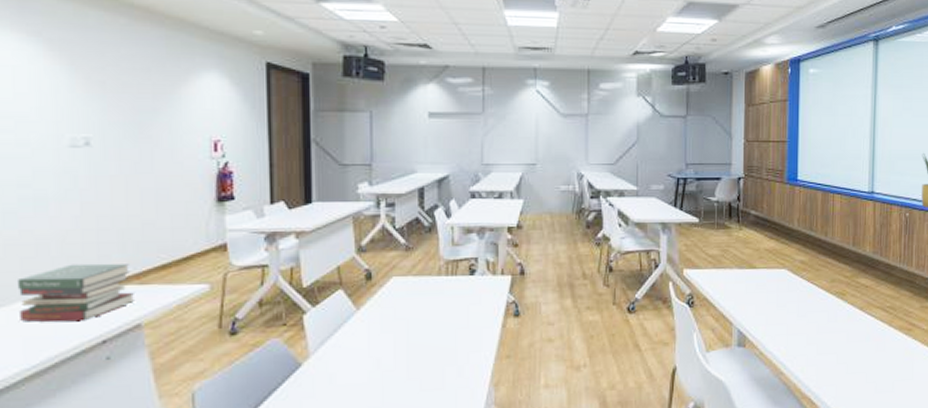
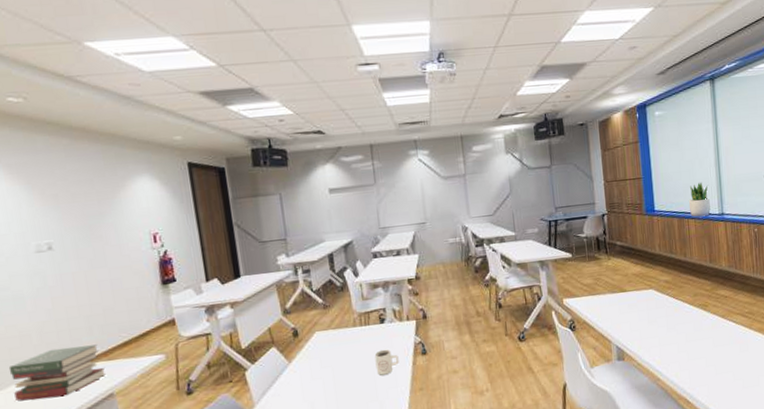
mug: none [458,305,486,336] -> present [374,349,399,375]
planter: none [837,153,860,193] -> present [689,182,710,218]

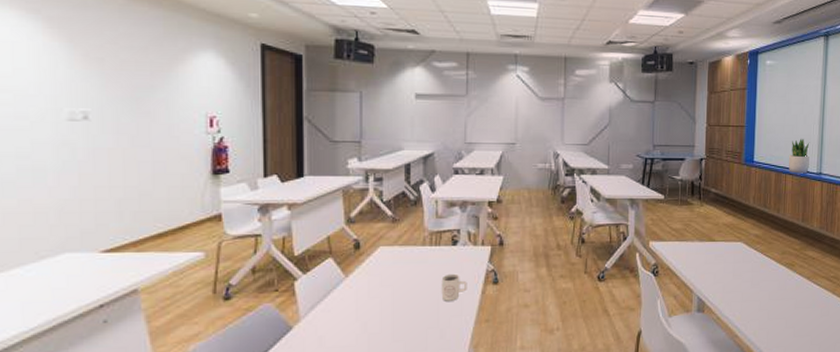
books: present [8,344,106,402] -> none [15,231,131,288]

